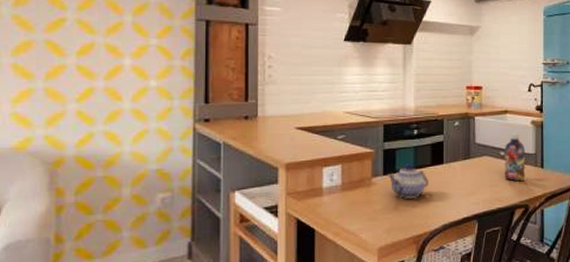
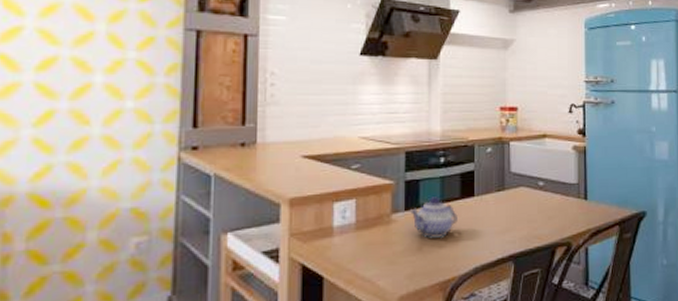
bottle: present [504,132,526,182] -> none [543,159,567,216]

